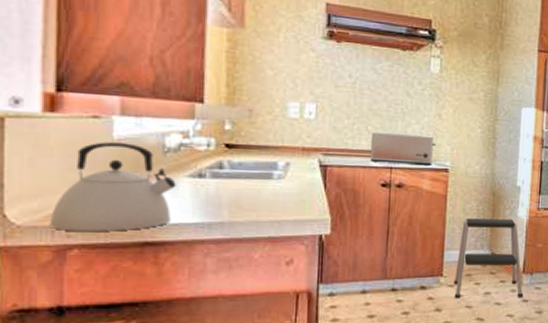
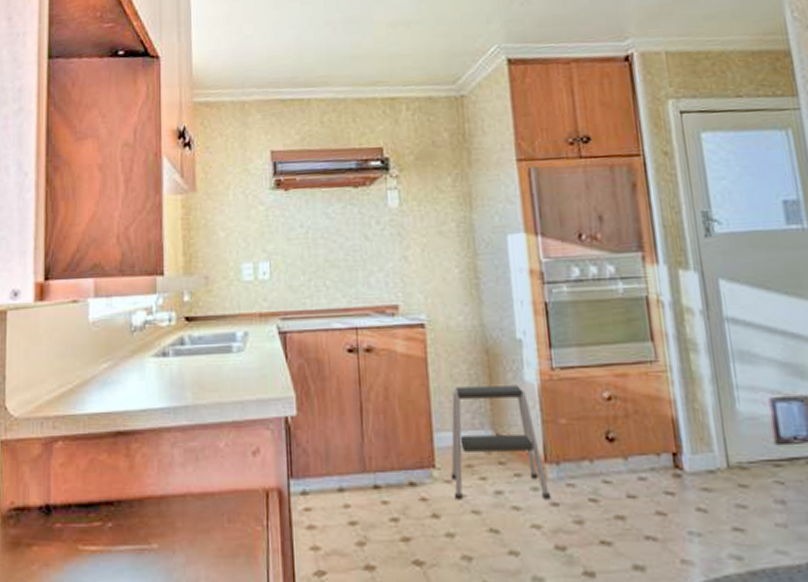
kettle: present [49,142,176,231] -> none [39,325,143,421]
toaster: present [370,130,436,166] -> none [330,283,406,324]

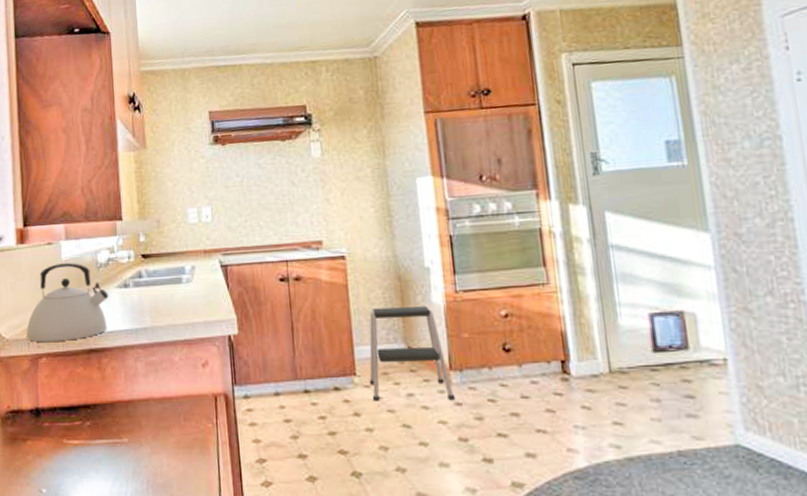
kettle: none [39,325,143,421] -> present [26,263,109,342]

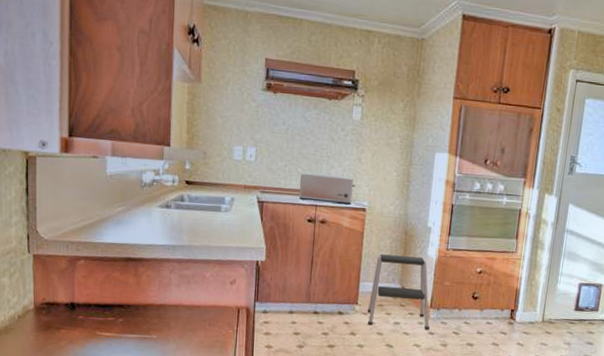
kettle: present [26,263,109,342] -> none [65,177,150,248]
toaster: none [263,222,328,257] -> present [298,172,356,205]

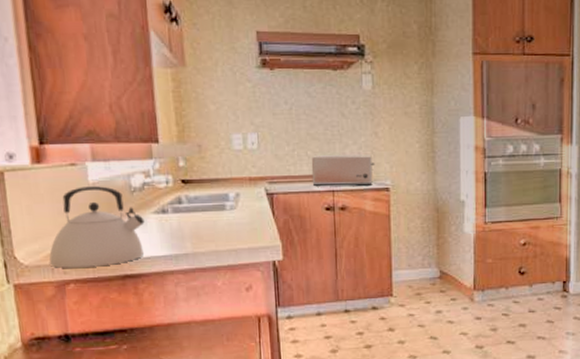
kettle: none [65,177,150,248] -> present [49,186,145,268]
step stool: present [367,254,430,331] -> none [404,235,476,318]

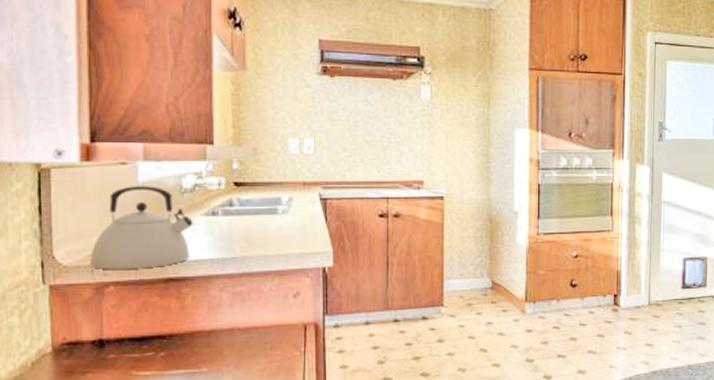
toaster: present [311,154,375,187] -> none [366,161,430,195]

